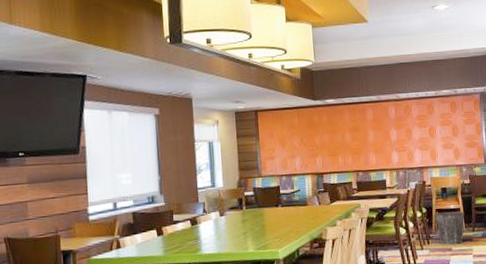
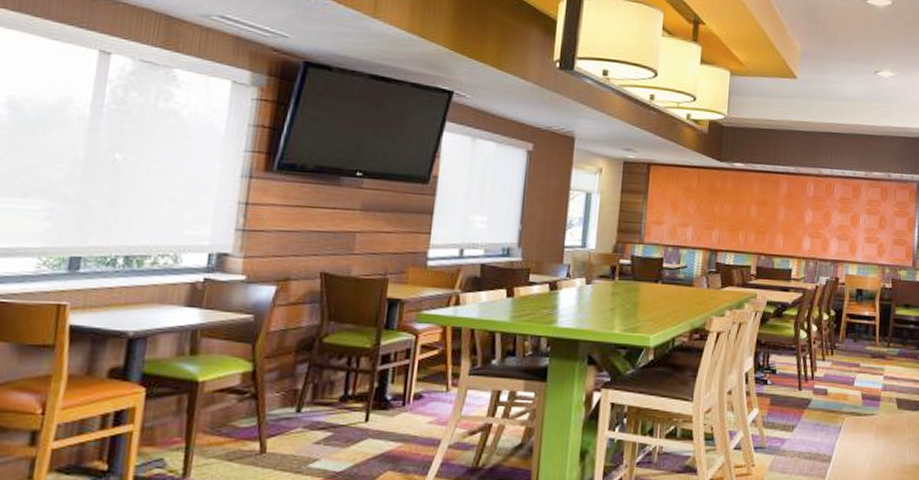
waste bin: present [435,211,465,245] -> none [844,318,881,360]

